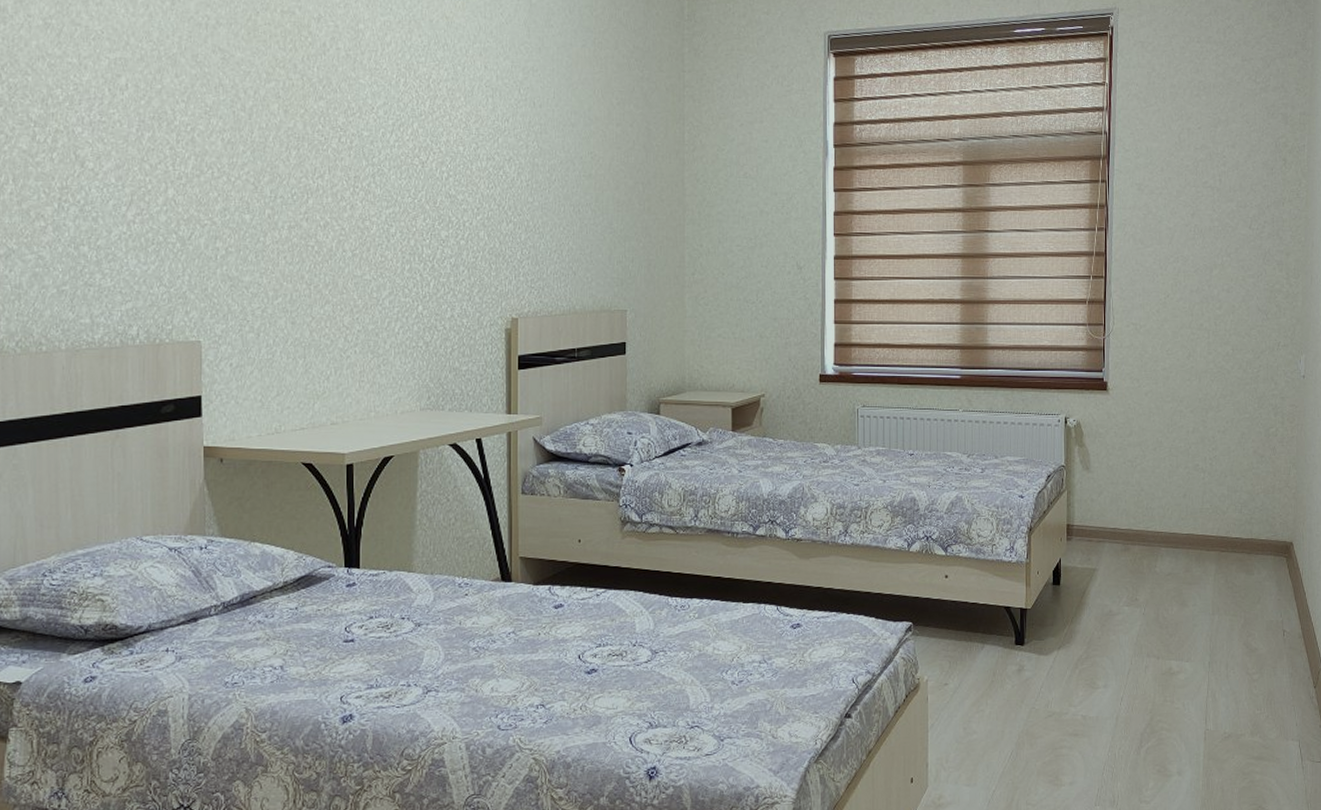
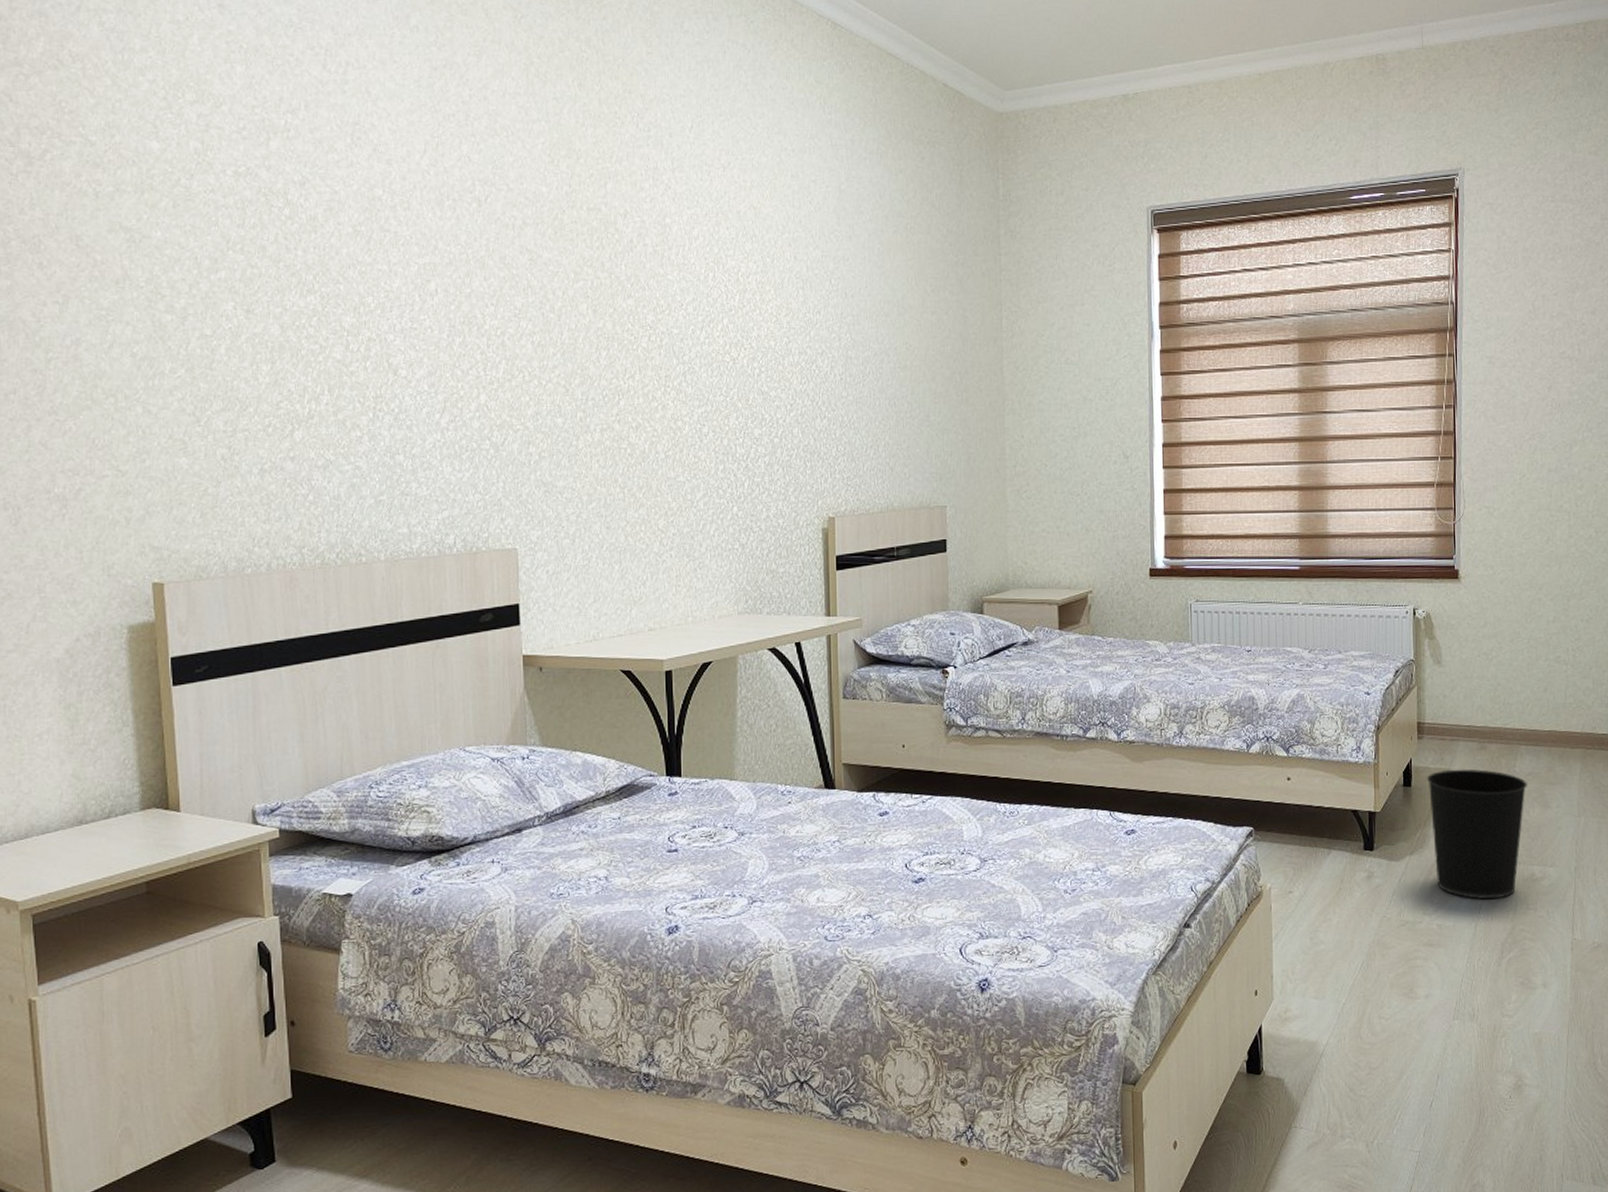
wastebasket: none [1074,569,1167,692] -> present [1426,769,1527,900]

